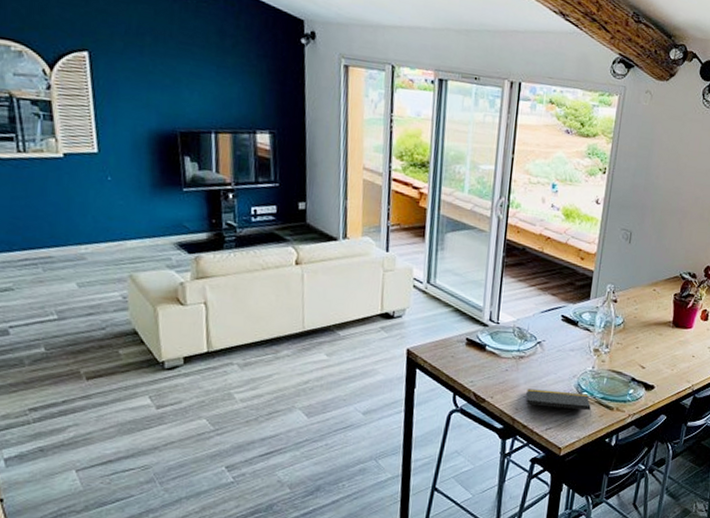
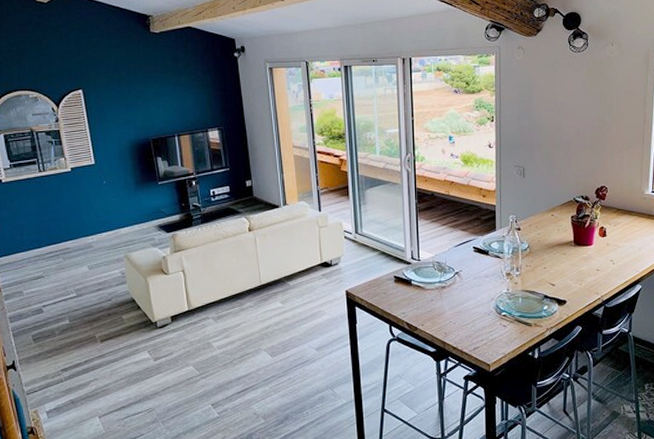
notepad: present [526,388,592,417] -> none [452,313,512,334]

